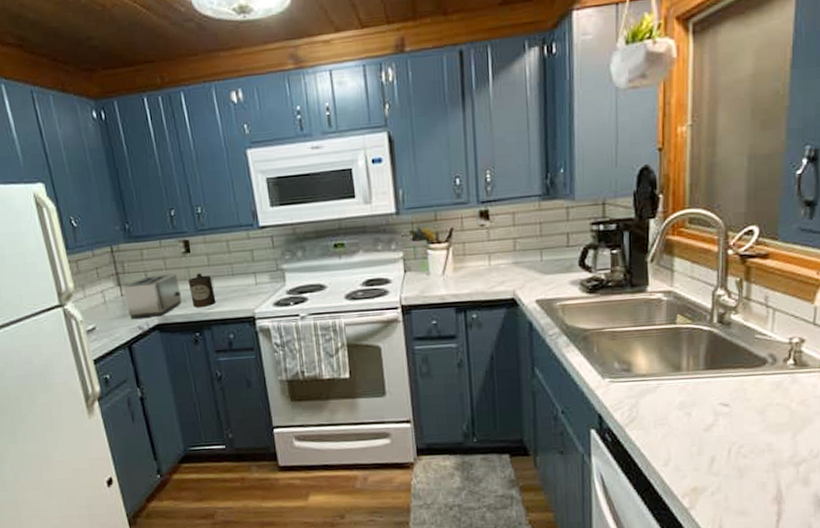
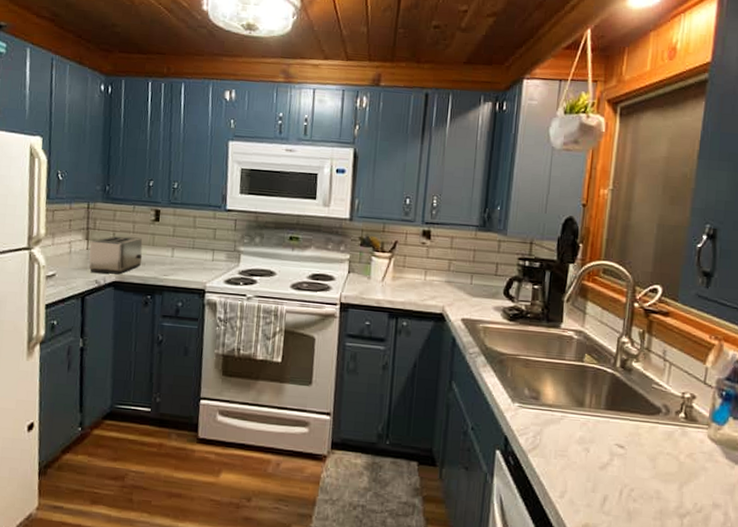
canister: present [188,273,216,307] -> none [150,241,174,273]

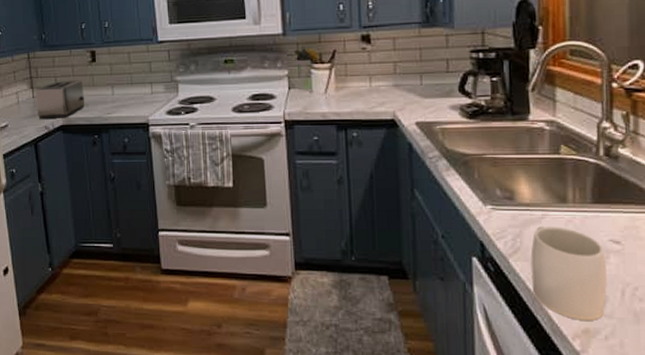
mug: none [544,426,611,517] -> present [530,226,607,321]

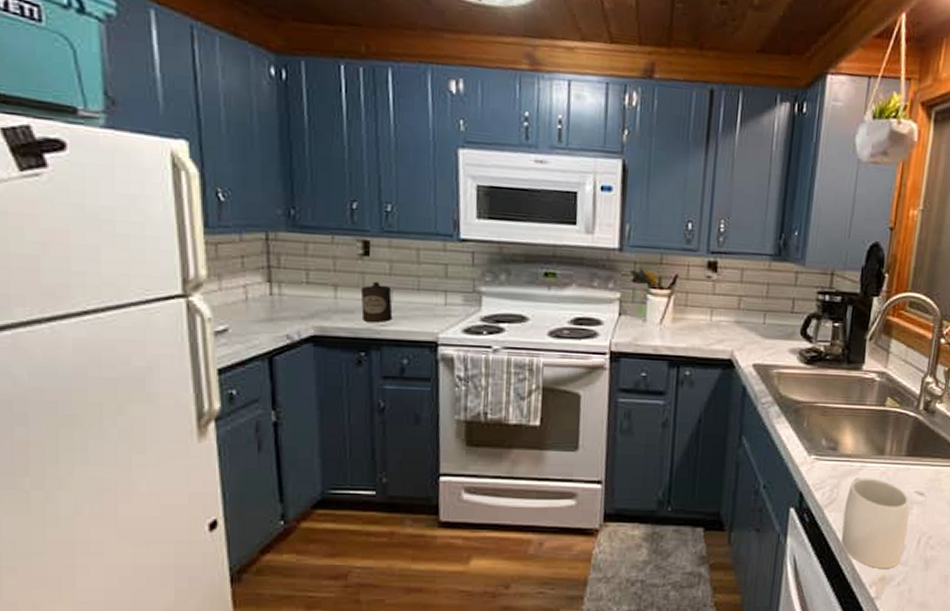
toaster: present [35,80,85,119] -> none [273,275,350,327]
canister: none [91,80,115,111] -> present [360,281,393,322]

